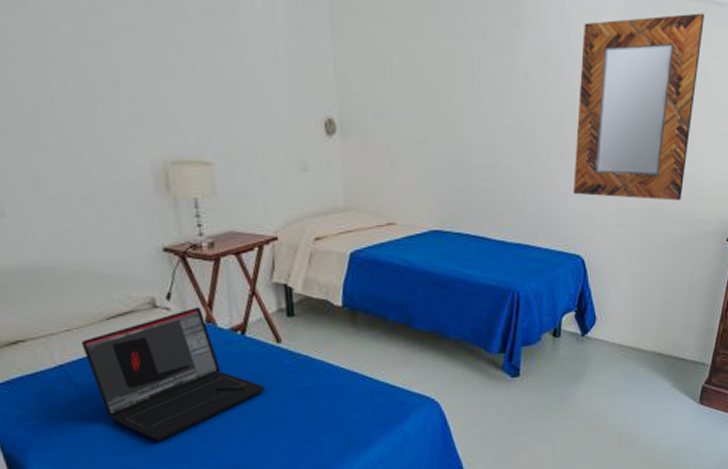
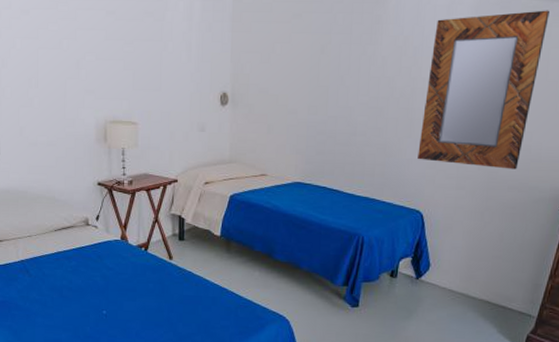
laptop: present [82,306,266,441] -> none [37,227,158,323]

